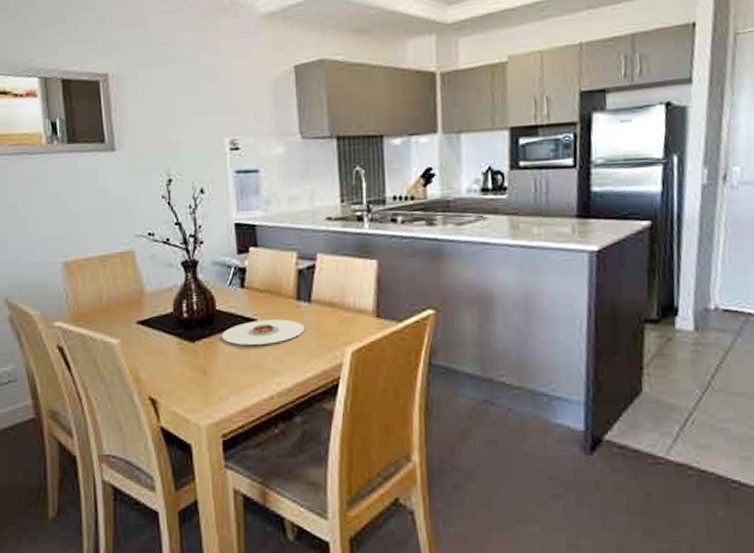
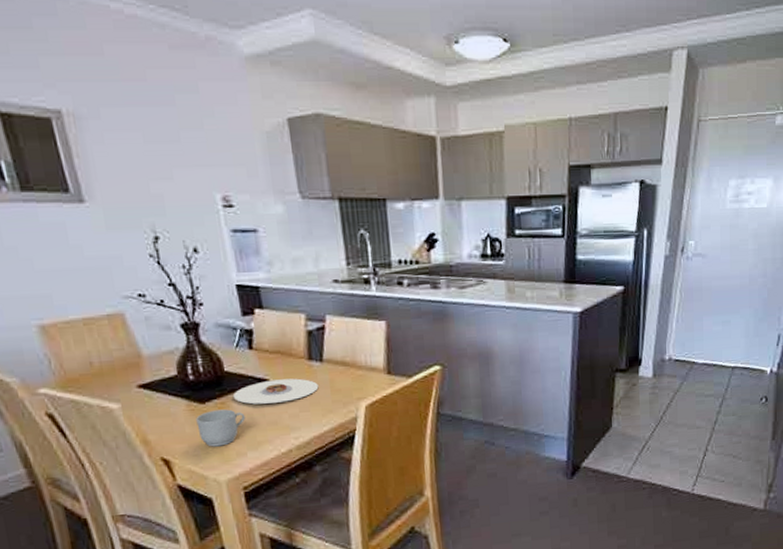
mug: none [185,349,231,389] -> present [196,409,246,447]

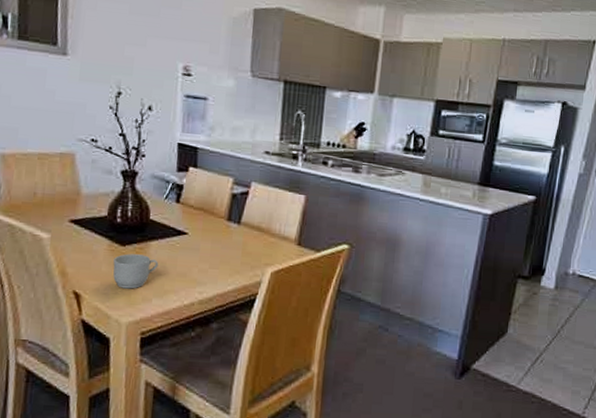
plate: present [234,378,319,405] -> none [152,233,232,257]

